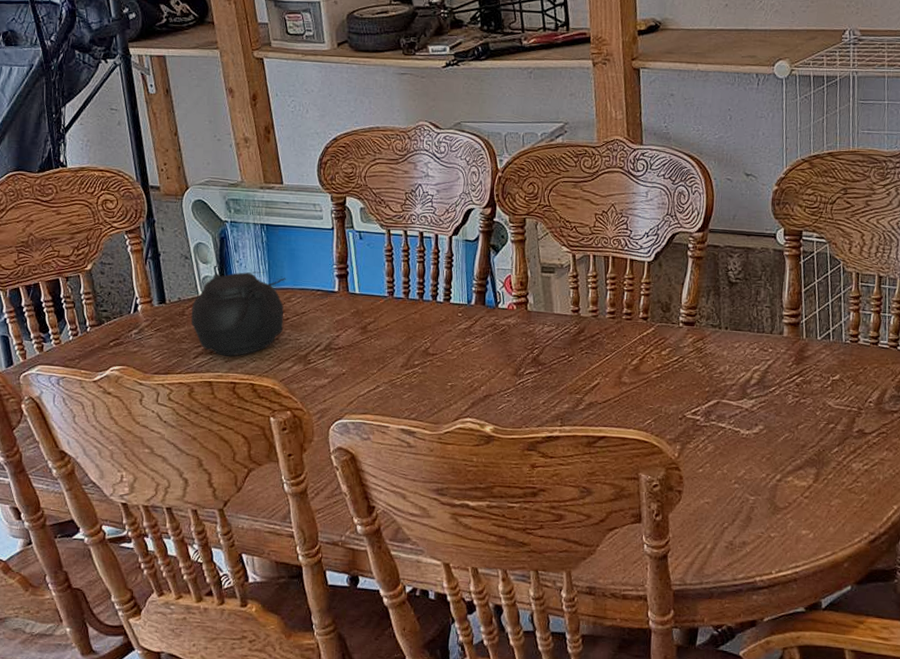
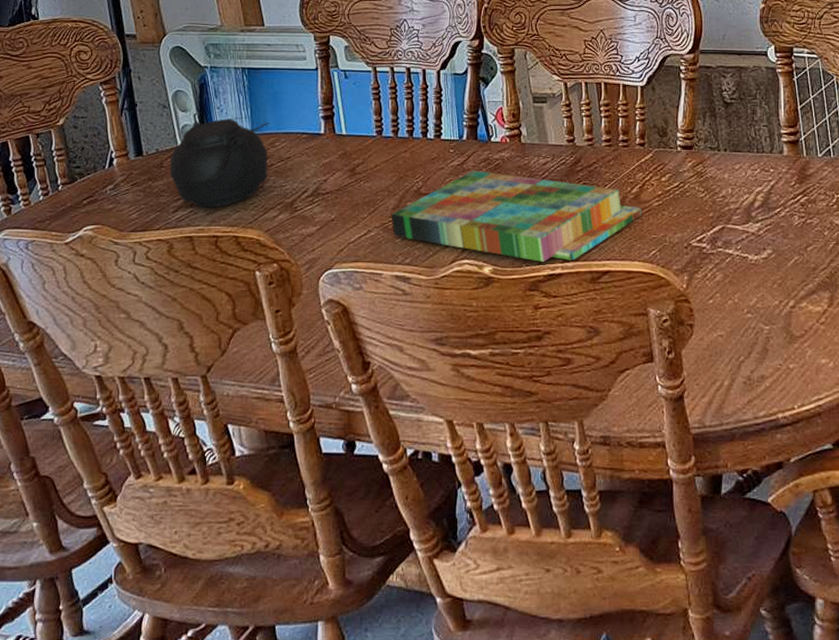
board game: none [399,334,641,425] -> present [391,170,643,262]

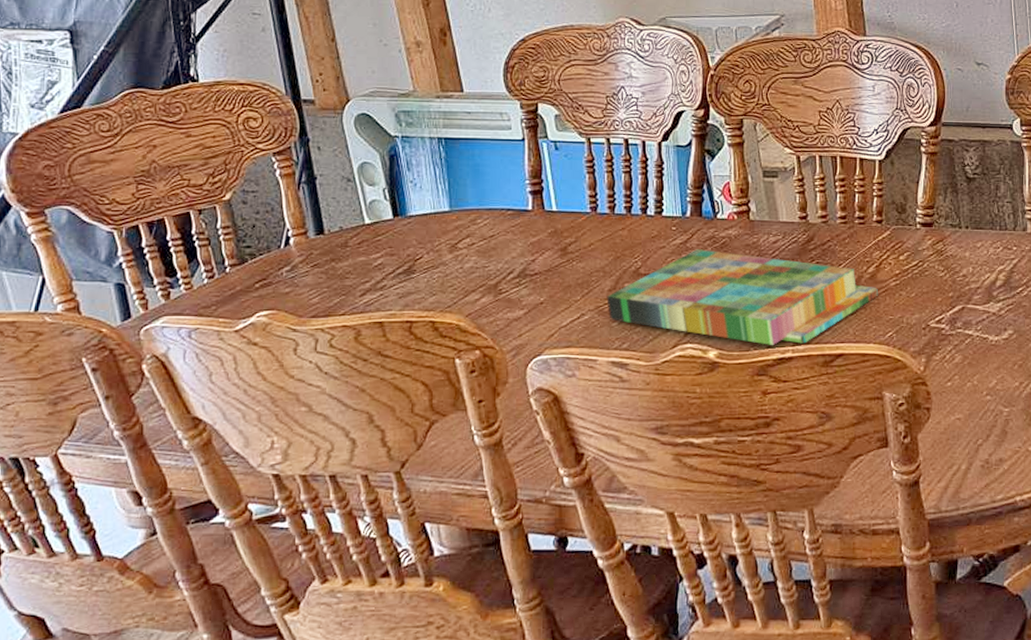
teapot: present [169,116,269,208] -> none [355,191,470,291]

